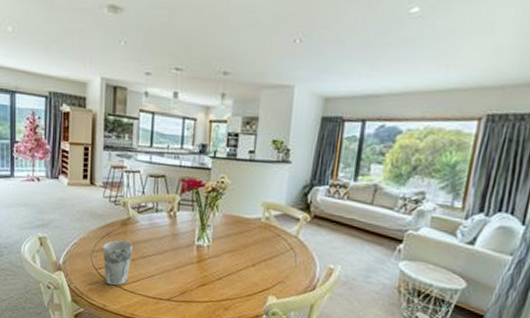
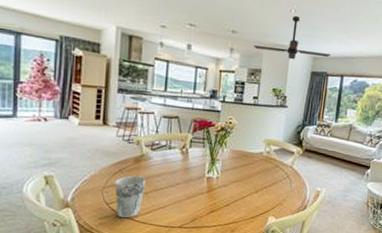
ceiling fan: none [249,46,348,103] -> present [253,15,331,60]

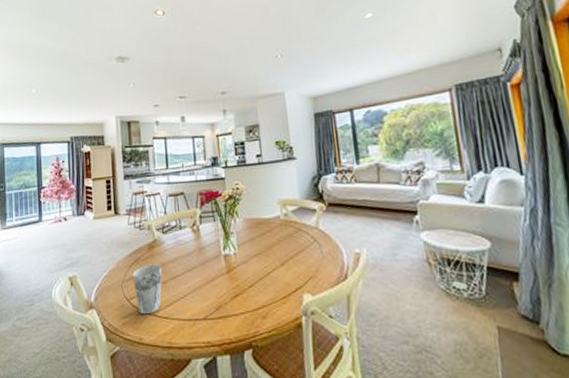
ceiling fan: present [253,15,331,60] -> none [245,59,332,107]

